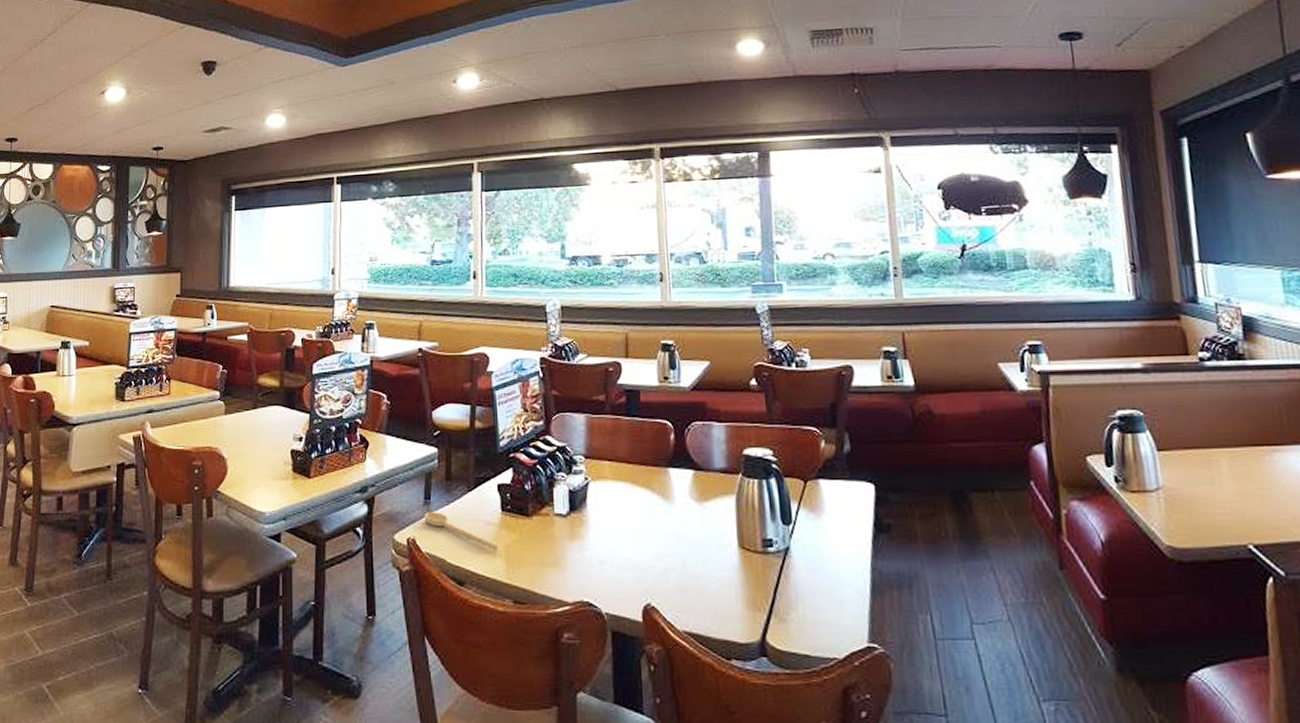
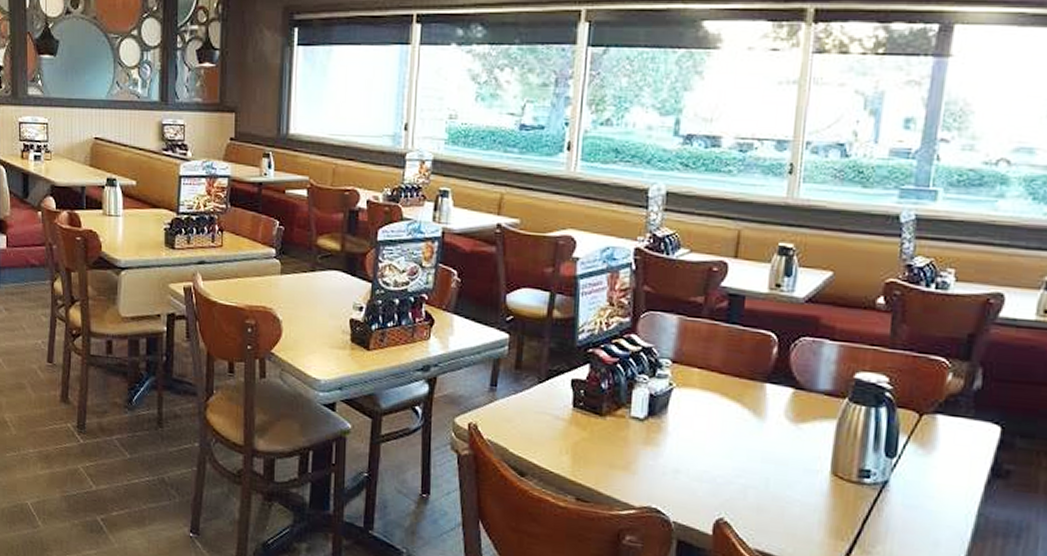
spoon: present [424,512,499,550] -> none [488,399,566,446]

